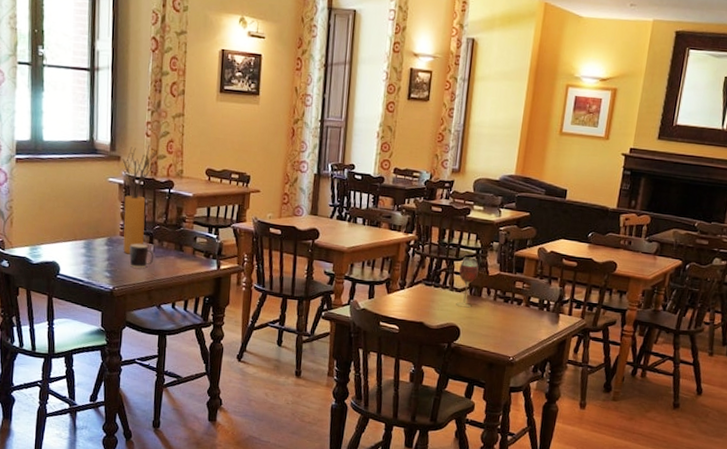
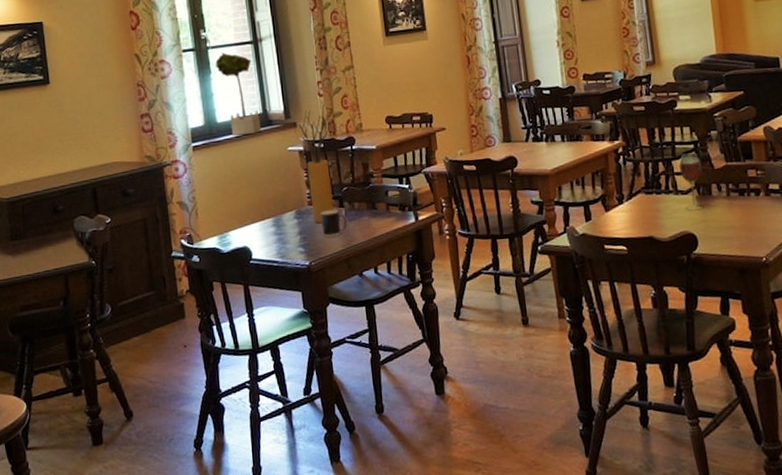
potted tree: none [49,73,86,159] -> present [215,52,261,136]

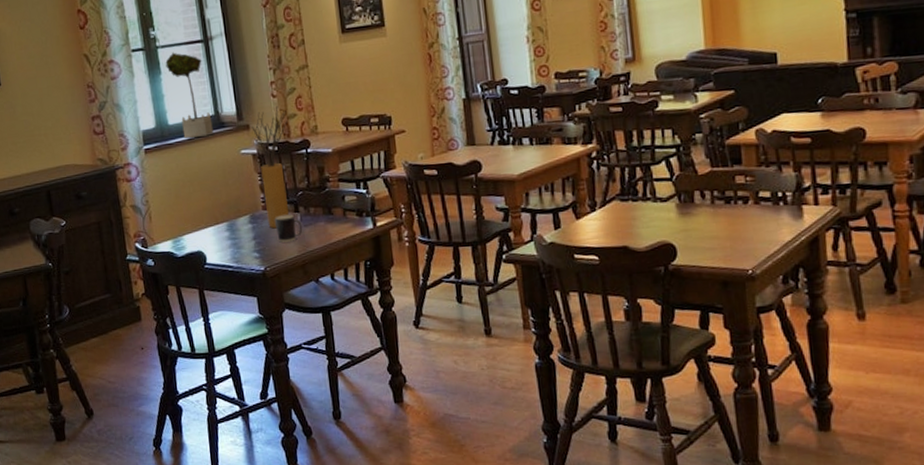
wineglass: present [679,152,704,211] -> none [658,157,685,220]

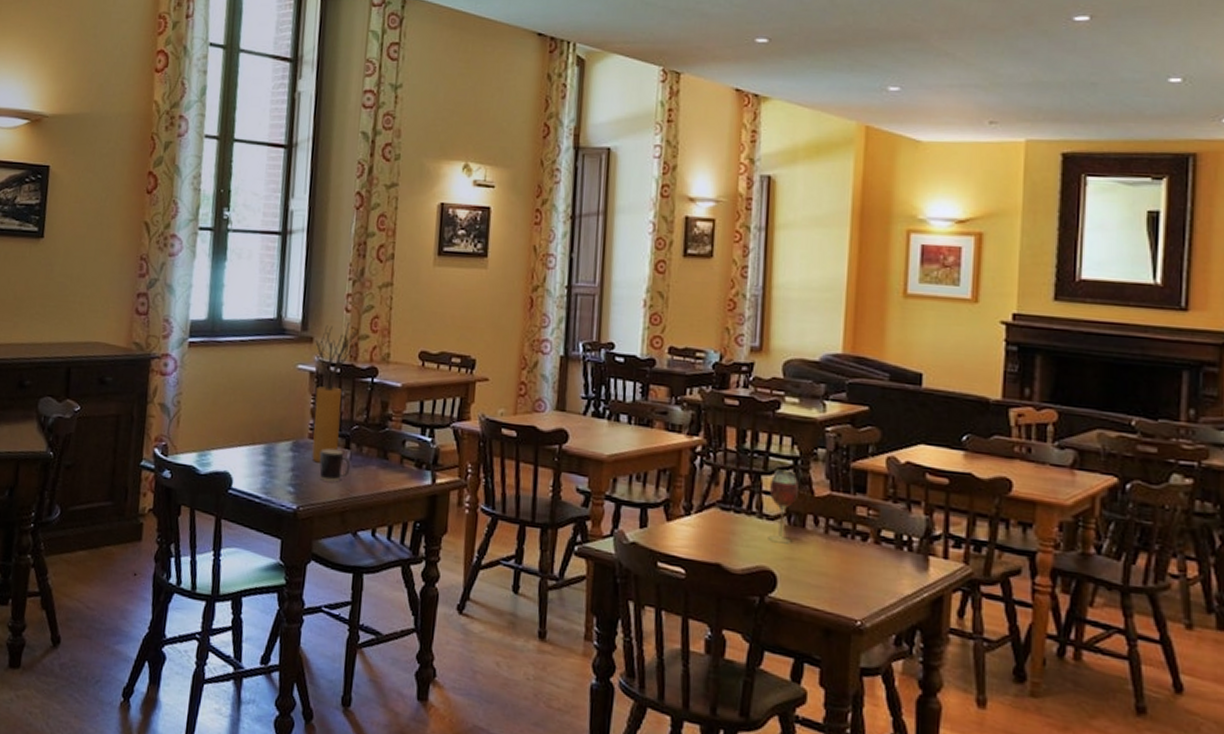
potted tree: present [165,52,214,138] -> none [233,239,275,341]
wineglass: none [658,157,685,220] -> present [768,469,799,544]

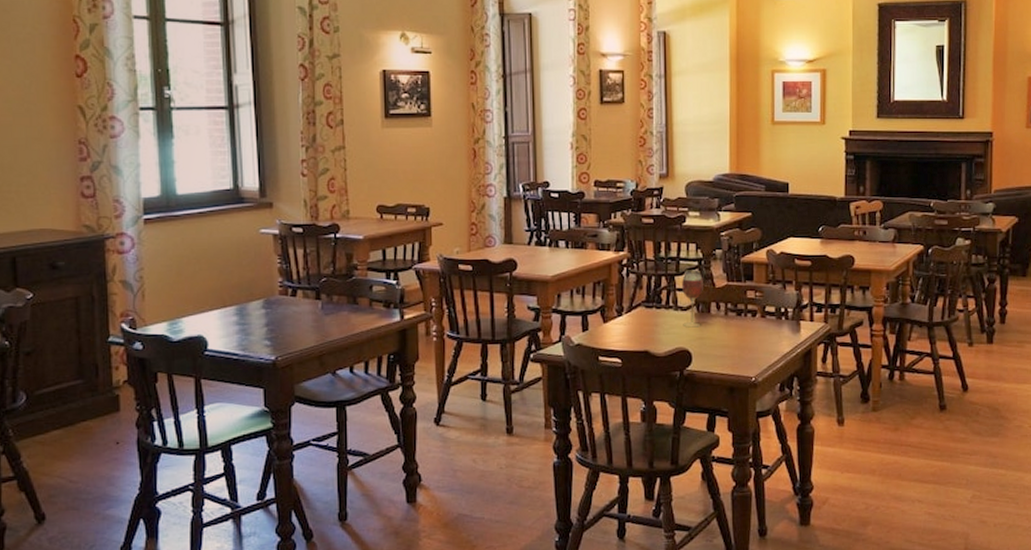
vase: present [312,322,359,463] -> none [275,186,317,316]
mug: present [319,448,351,482] -> none [291,301,323,331]

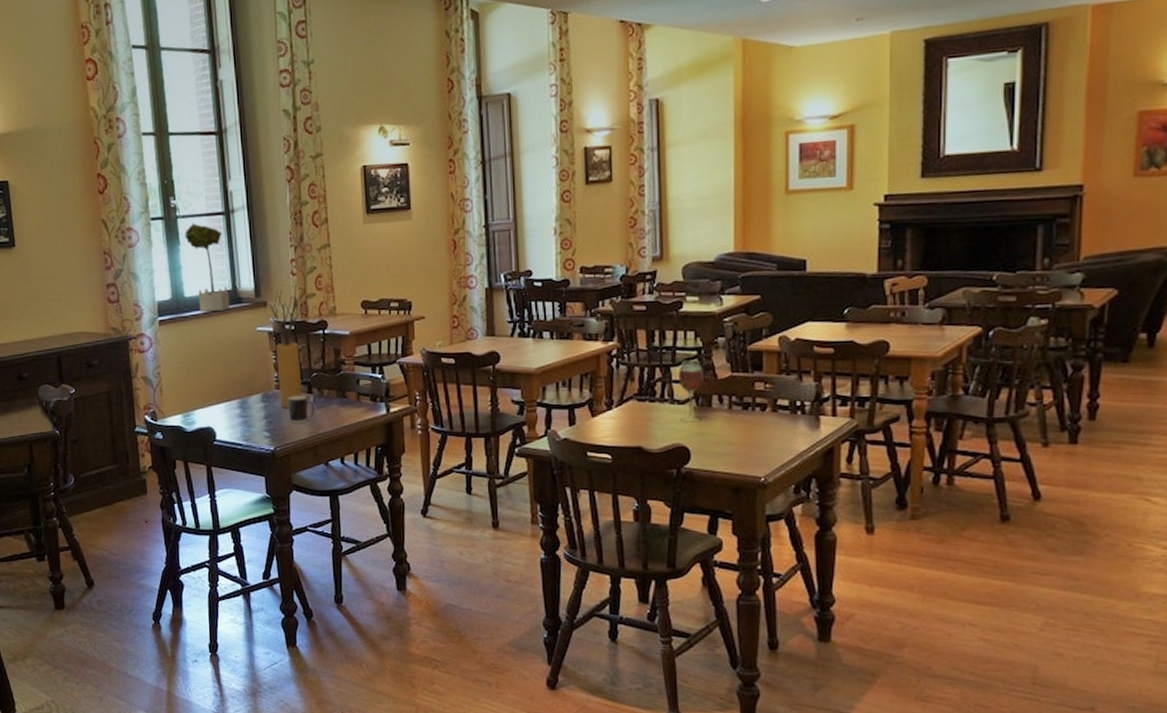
potted tree: none [180,116,230,211] -> present [185,223,230,312]
vase: none [275,186,317,316] -> present [269,284,306,409]
mug: none [291,301,323,331] -> present [287,395,315,423]

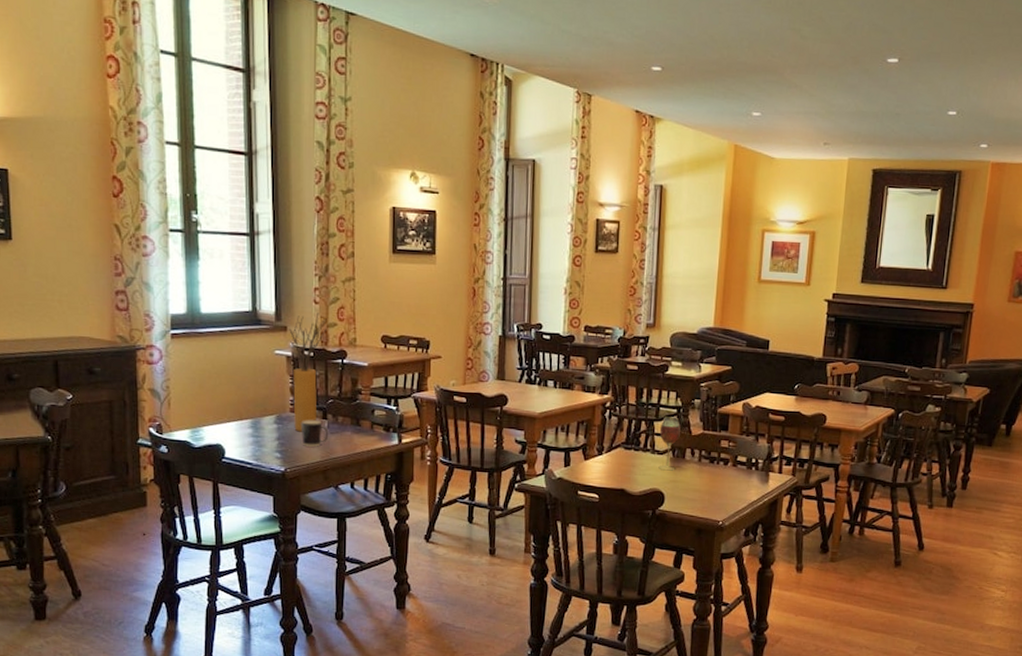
potted tree: present [185,223,230,312] -> none [205,240,249,331]

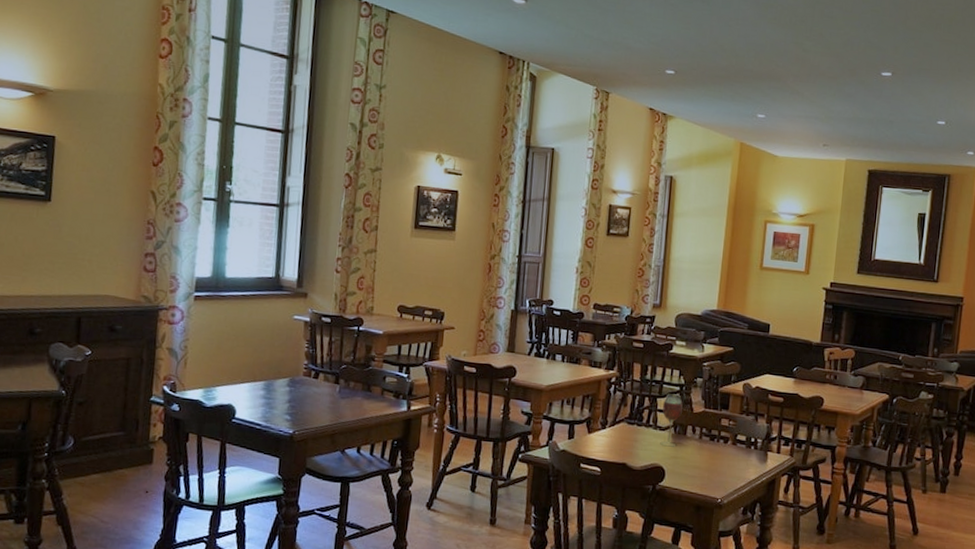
vase: present [289,313,327,432] -> none [306,281,347,396]
mug: present [301,420,329,447] -> none [312,384,340,411]

